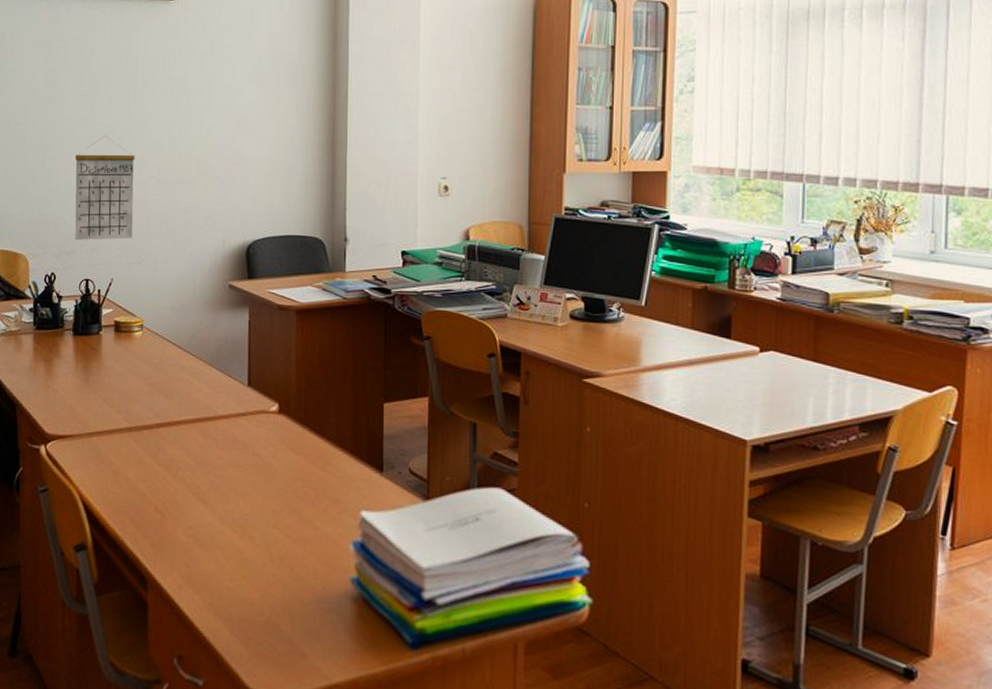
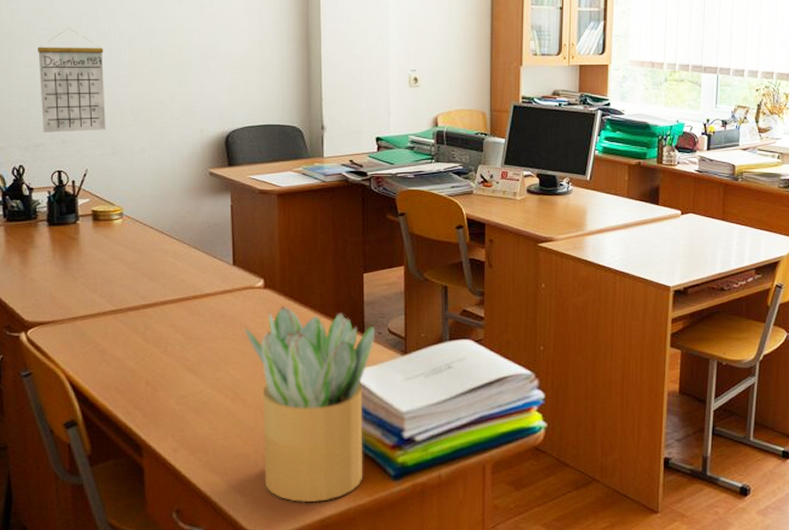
potted plant: none [256,434,396,665] -> present [244,305,376,503]

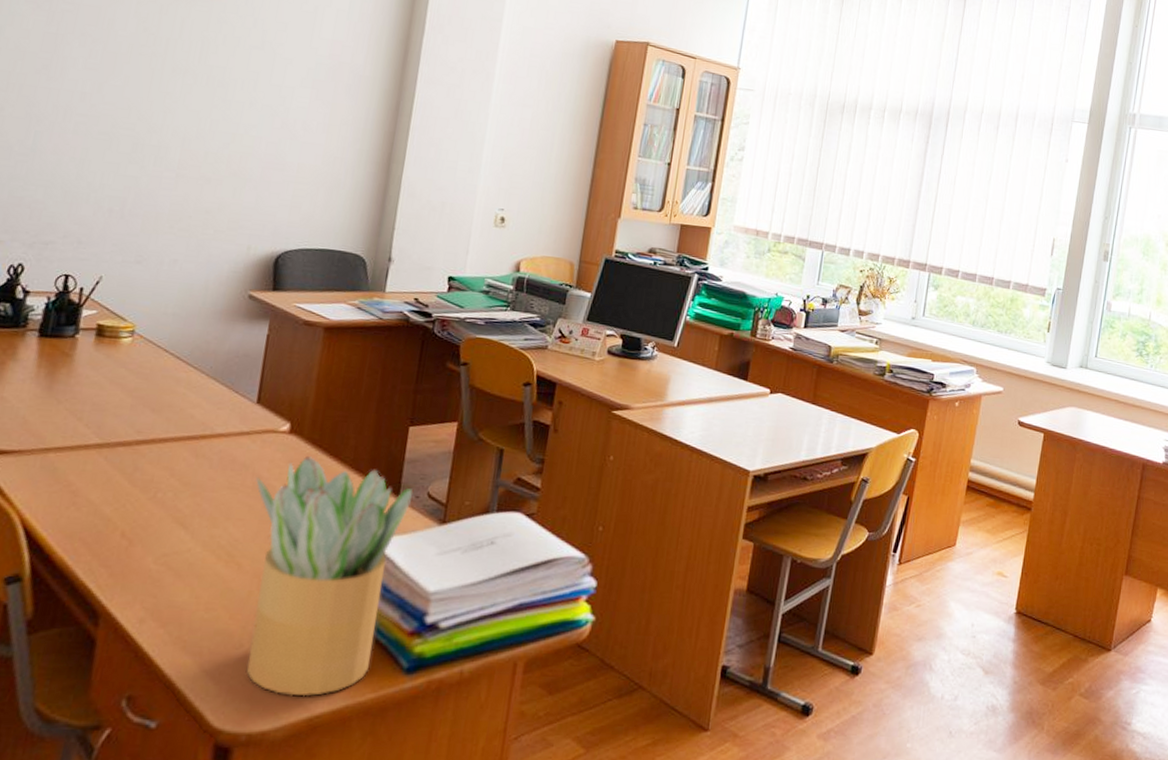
calendar: present [38,28,106,132] -> none [57,118,151,235]

